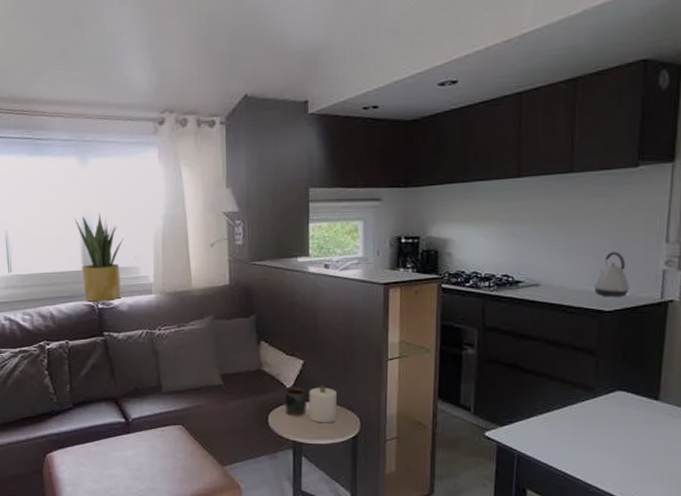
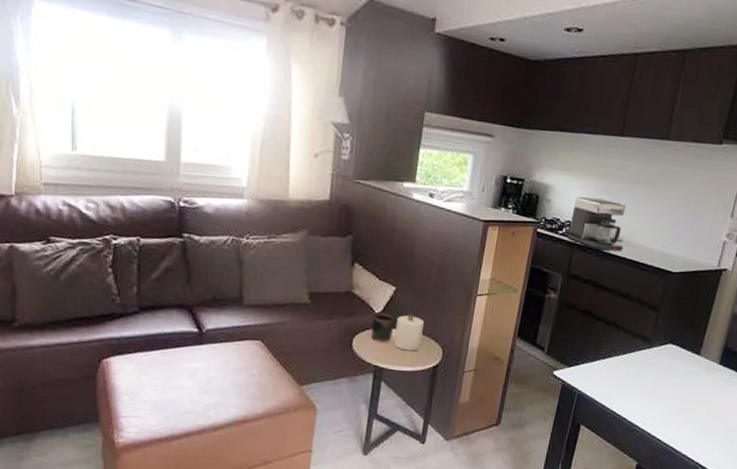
planter: present [74,213,124,302] -> none [160,99,217,201]
coffee maker: none [476,244,542,299] -> present [567,196,626,252]
kettle: present [594,252,629,297] -> none [666,219,696,261]

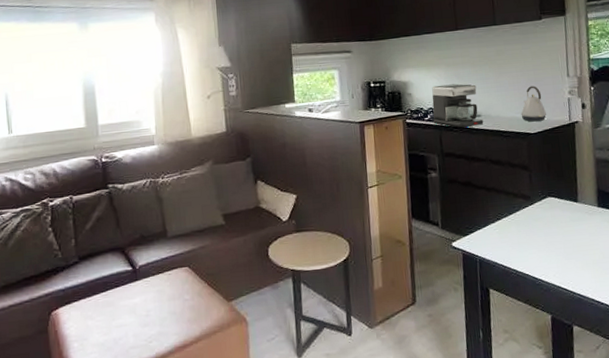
mug: present [371,314,395,343] -> none [282,220,303,247]
candle: present [394,313,424,352] -> none [303,215,329,251]
kettle: none [666,219,696,261] -> present [520,86,546,122]

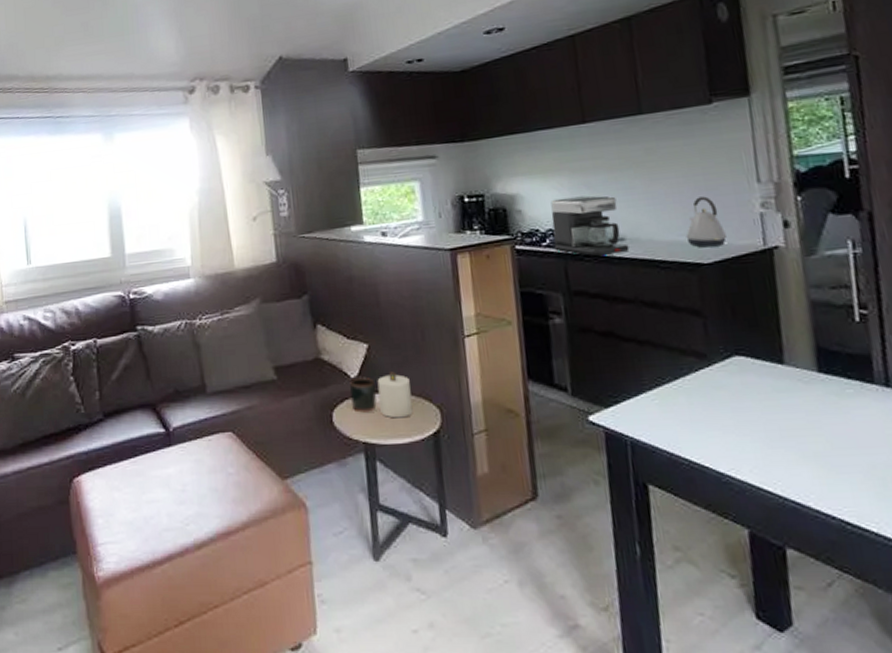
mug: none [282,220,303,247] -> present [349,378,378,413]
candle: none [303,215,329,251] -> present [377,371,413,419]

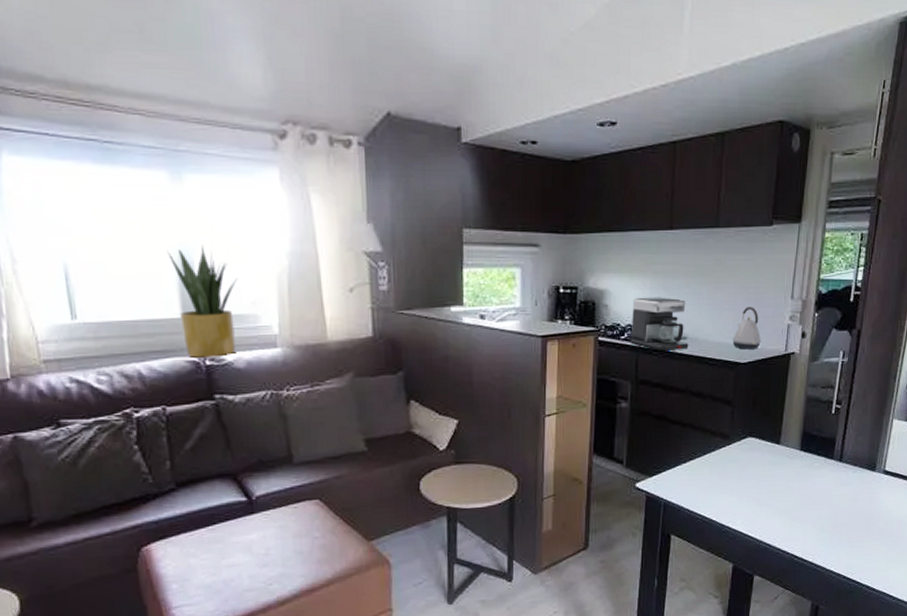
planter: none [100,192,156,292] -> present [167,245,237,358]
mug: present [349,378,378,413] -> none [437,450,463,481]
candle: present [377,371,413,419] -> none [464,445,494,486]

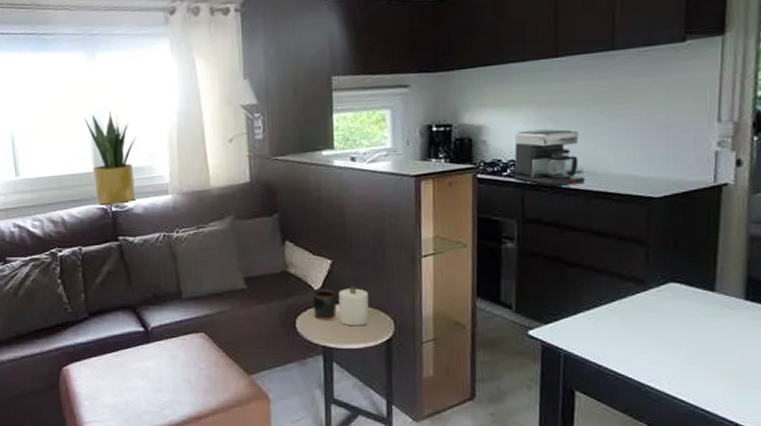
mug: none [437,450,463,481] -> present [312,290,338,320]
candle: none [464,445,494,486] -> present [338,285,369,327]
kettle: present [732,306,761,350] -> none [641,133,679,182]

